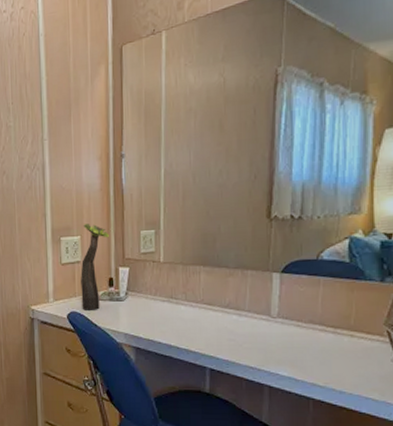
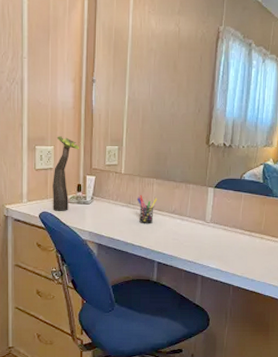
pen holder: none [181,286,206,323] -> present [137,194,158,225]

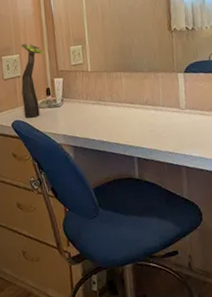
pen holder: present [137,194,158,225] -> none [107,89,128,120]

